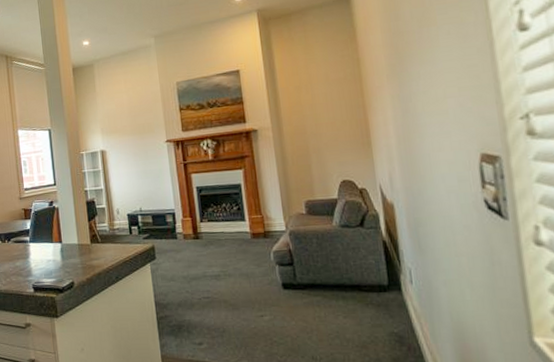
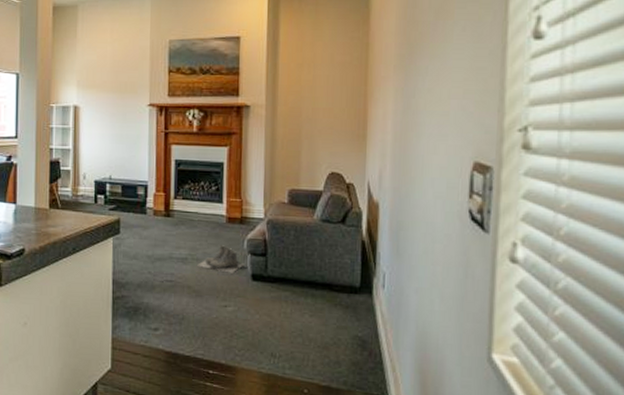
boots: none [230,259,274,285] -> present [197,245,245,273]

